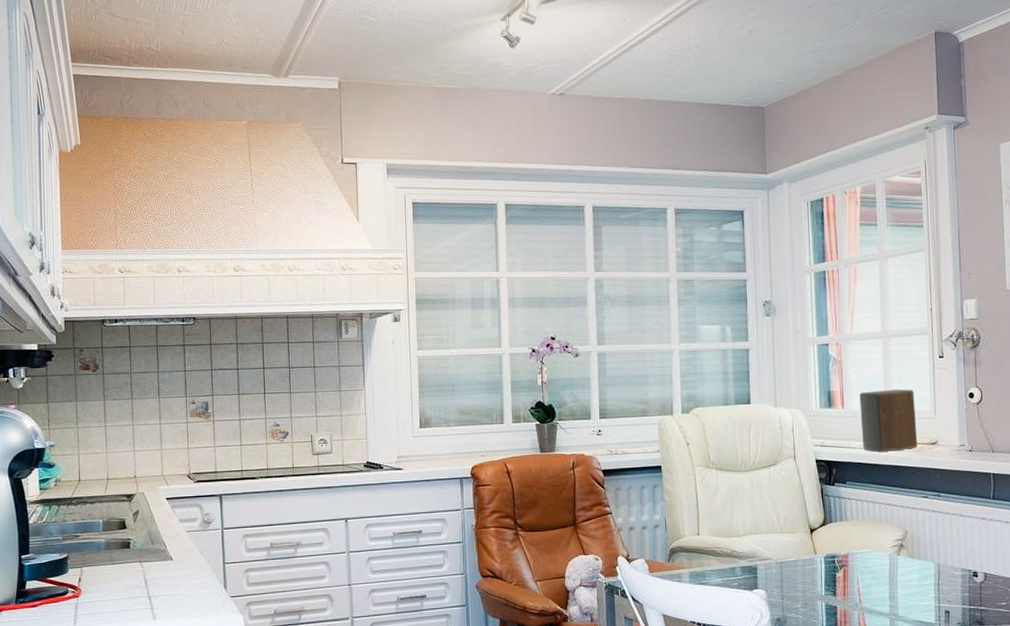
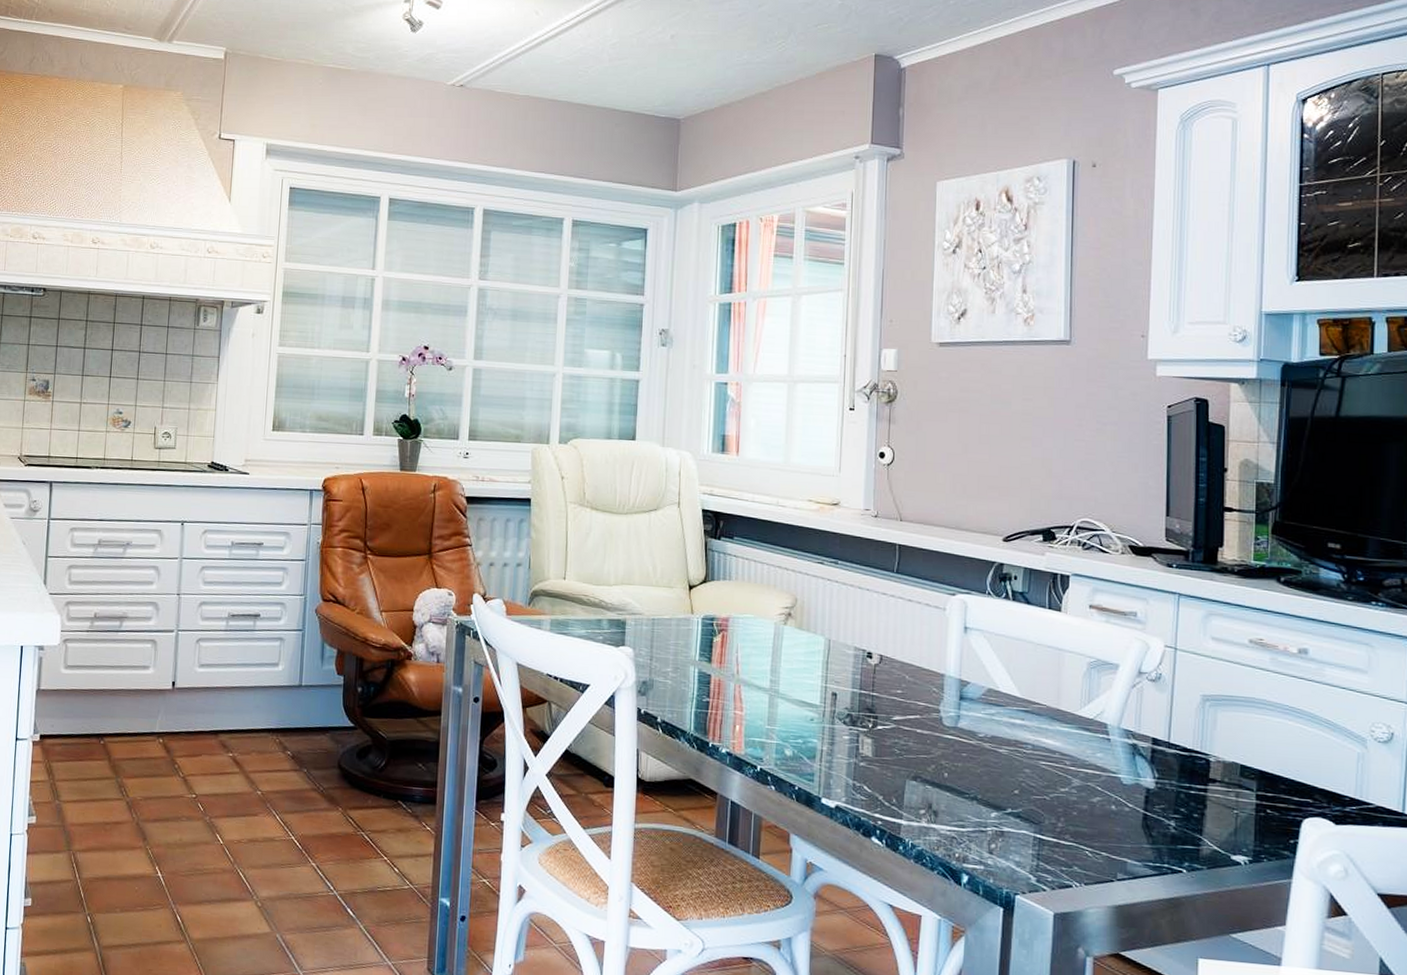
speaker: present [859,389,918,453] -> none [755,439,818,509]

